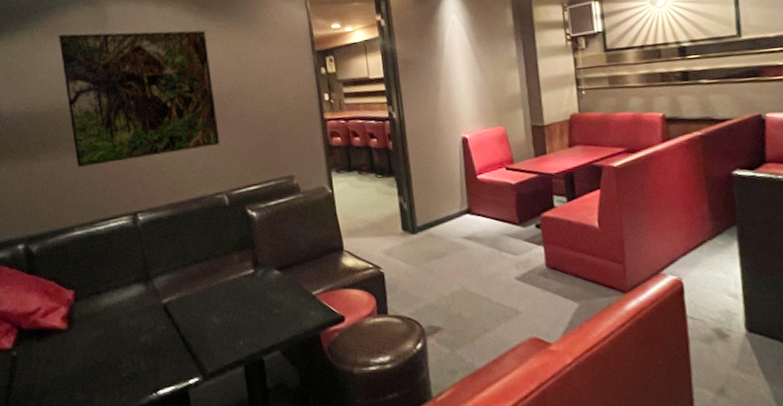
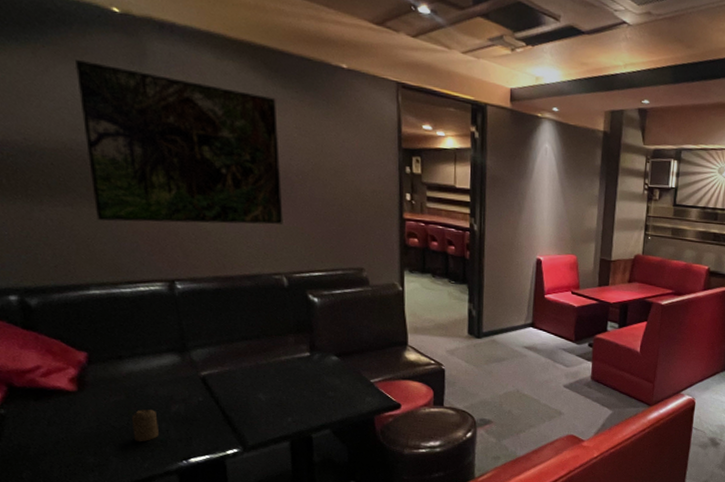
candle: none [109,342,132,376] -> present [131,409,159,442]

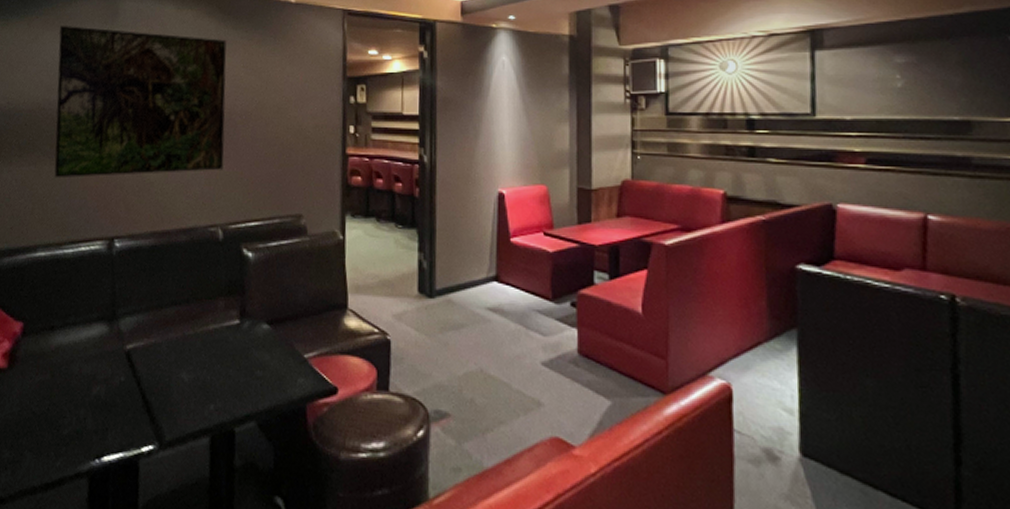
candle: present [131,409,159,442] -> none [51,391,78,434]

